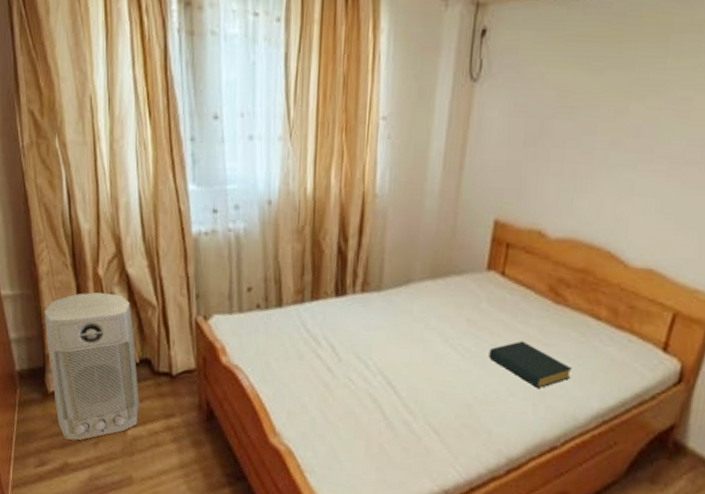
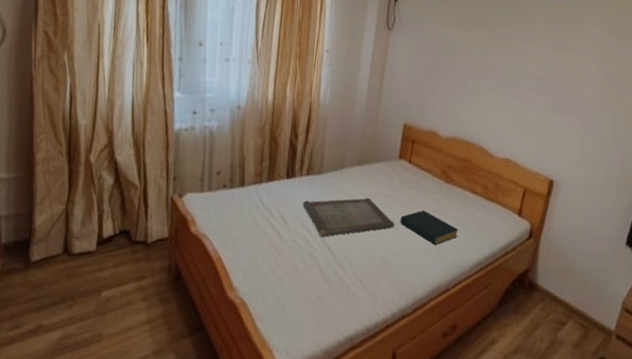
air purifier: present [44,292,140,440] -> none [35,175,117,304]
serving tray: none [357,322,482,374] -> present [302,197,395,237]

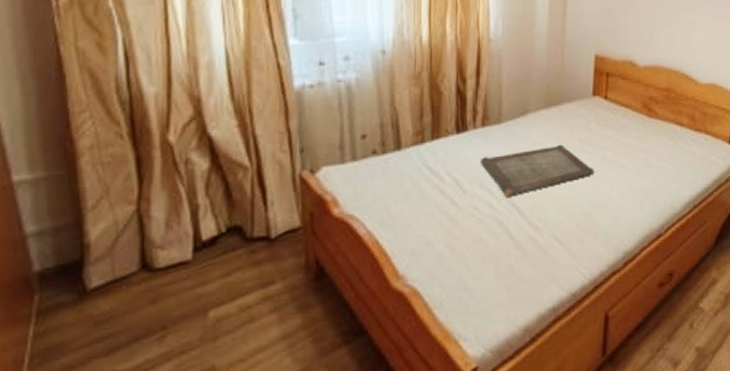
hardback book: present [400,210,459,246] -> none [600,151,667,189]

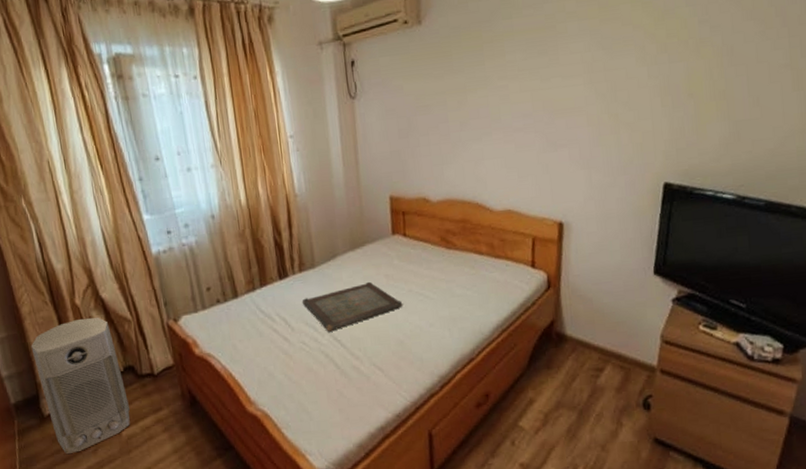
air purifier: none [84,160,227,344] -> present [31,317,131,455]

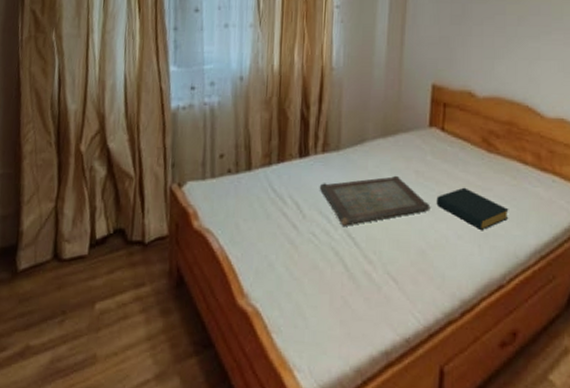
air purifier: present [31,317,131,455] -> none [22,167,111,321]
hardback book: none [407,282,472,317] -> present [436,187,509,231]

